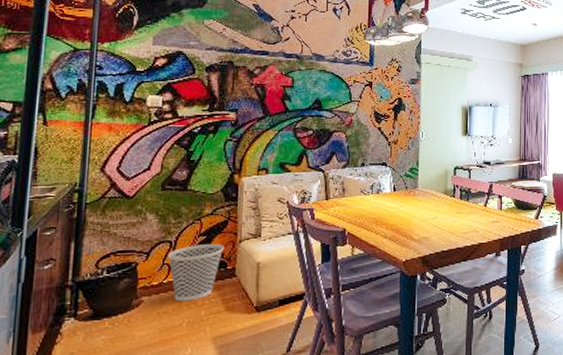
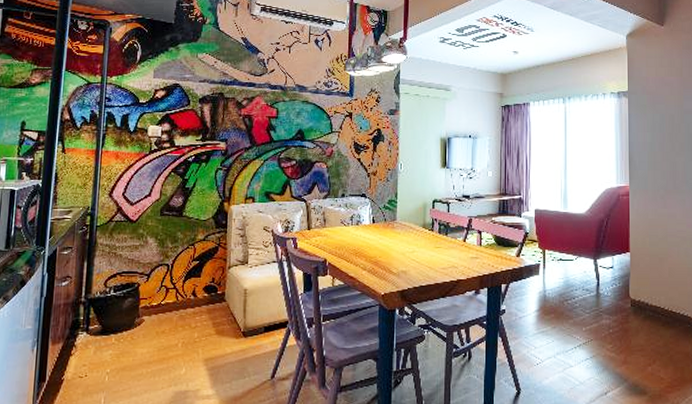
wastebasket: present [167,244,224,302] -> none [165,269,215,323]

